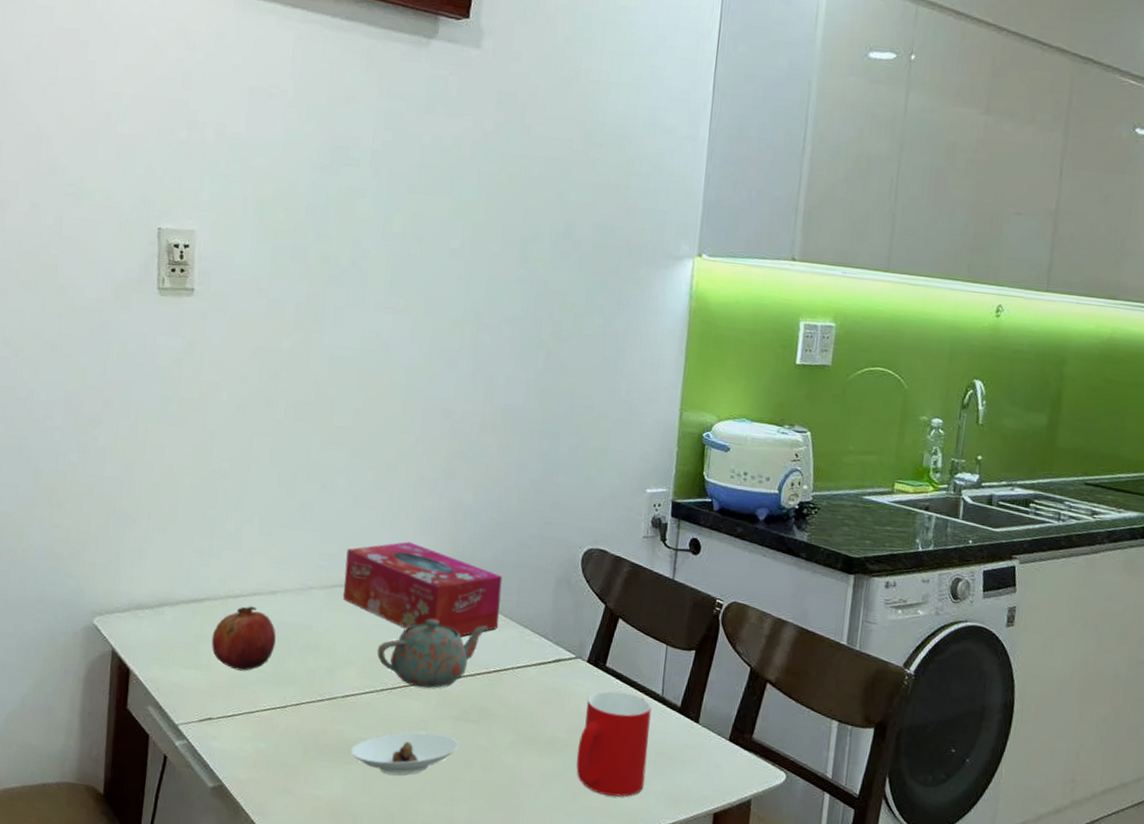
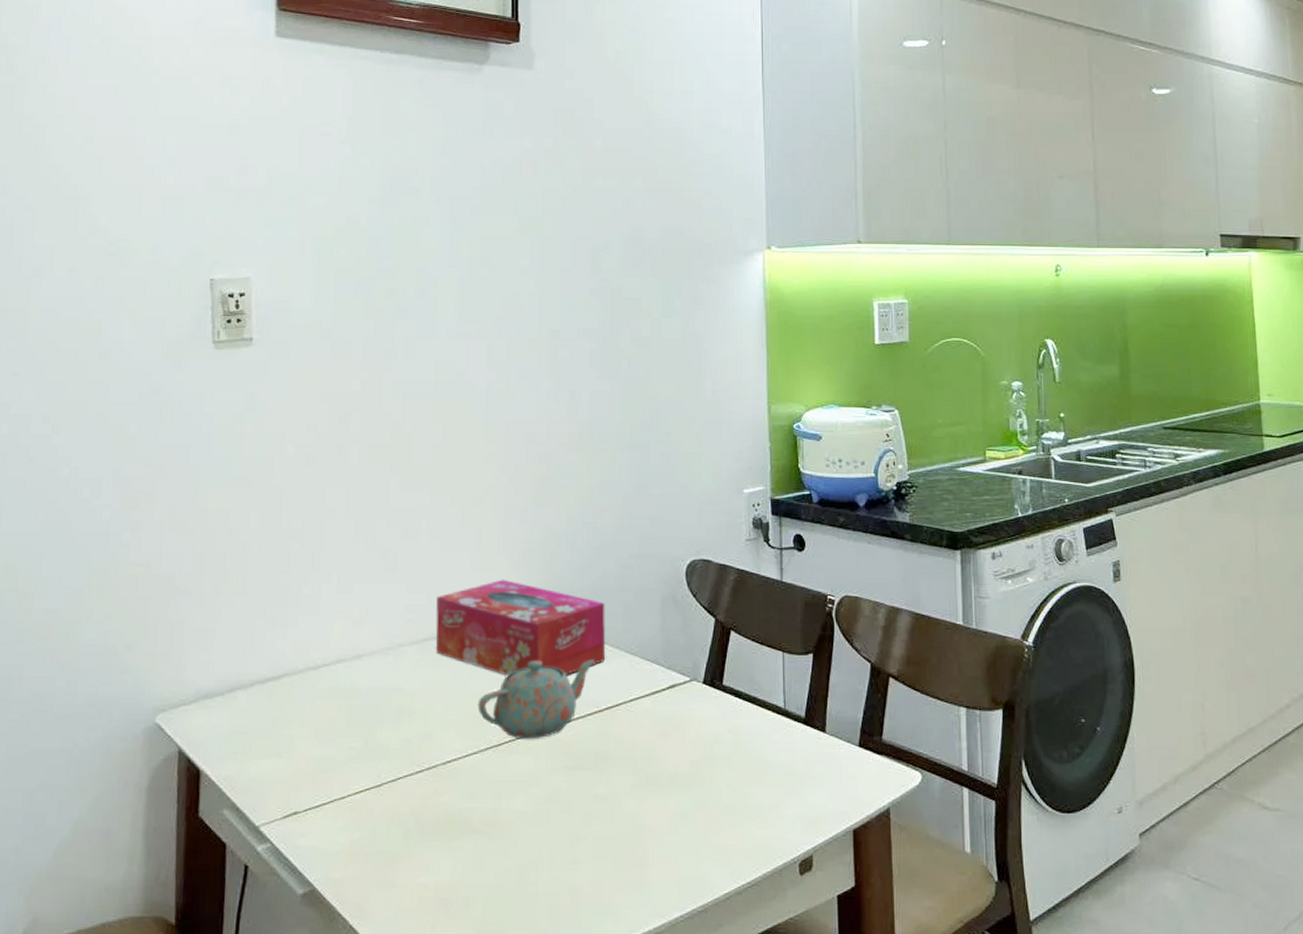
fruit: present [211,606,276,671] -> none [292,676,365,752]
saucer: present [350,732,459,775] -> none [457,789,576,845]
cup: present [576,690,652,797] -> none [703,711,777,829]

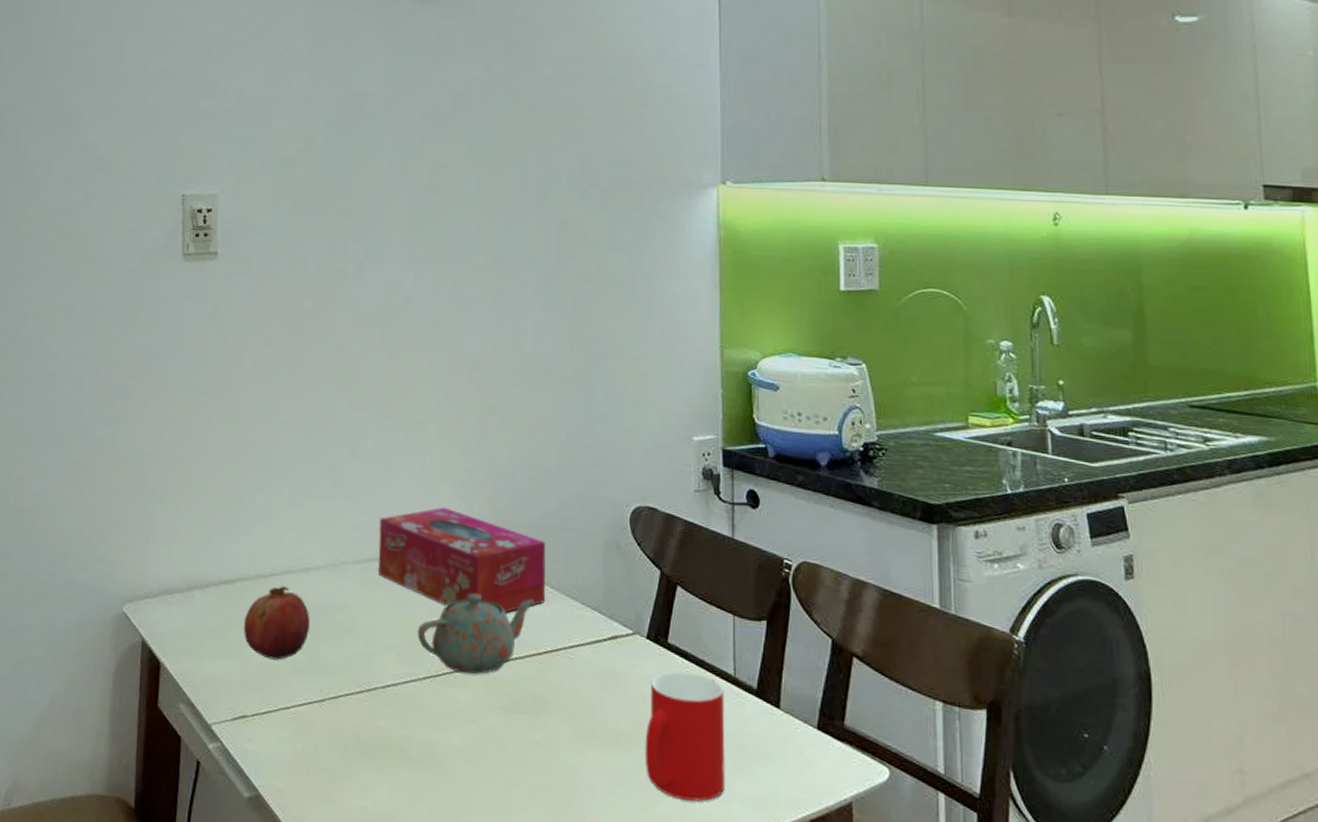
fruit: none [292,676,365,752] -> present [243,586,310,660]
cup: none [703,711,777,829] -> present [644,671,725,802]

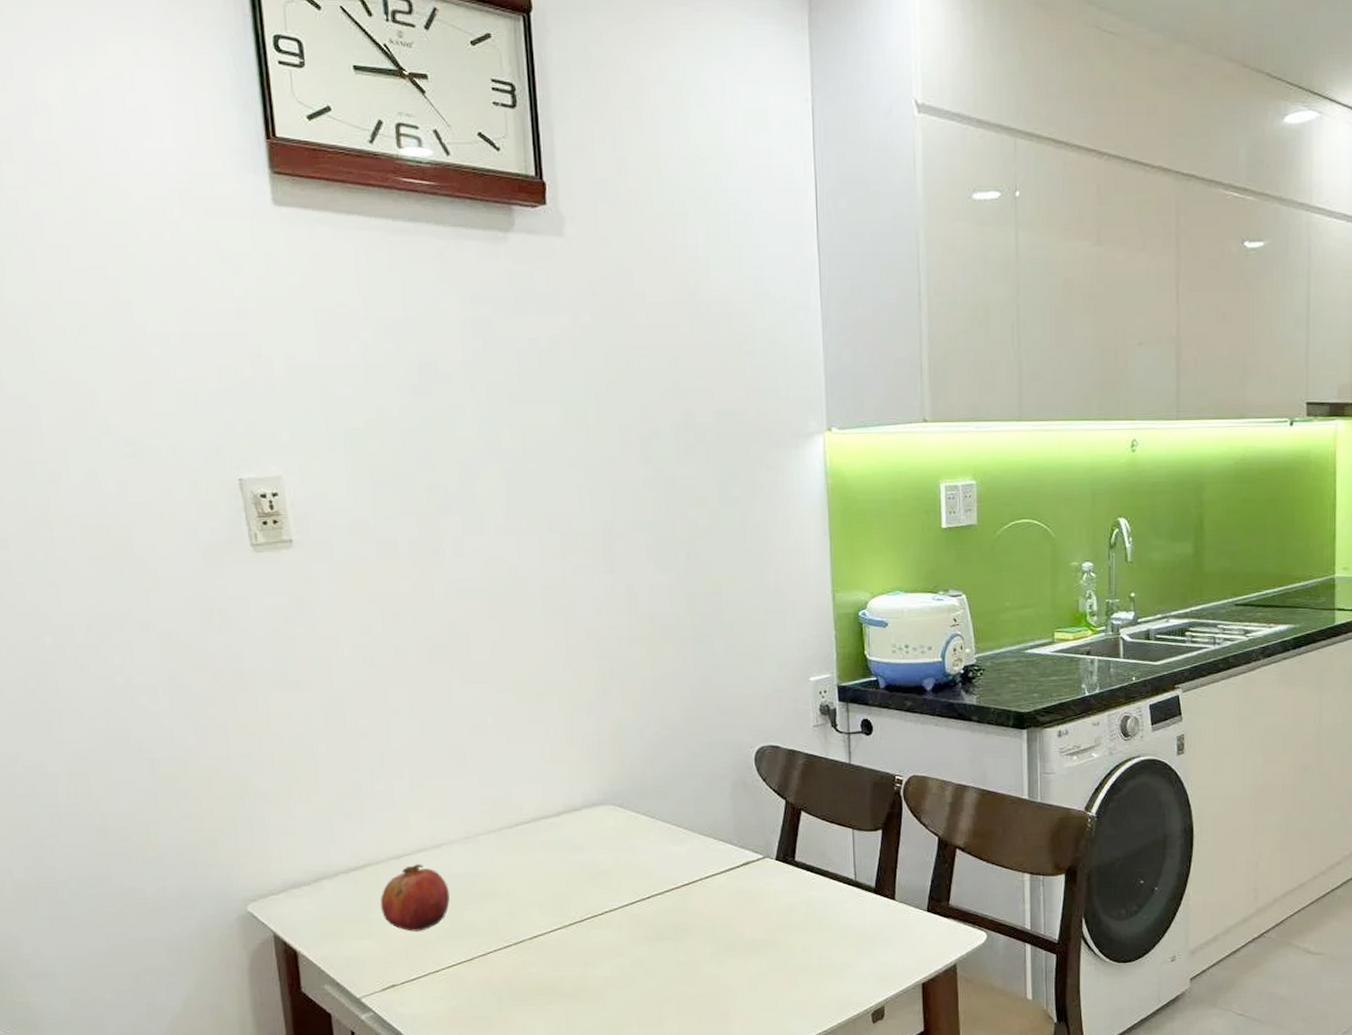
tissue box: present [378,507,546,613] -> none [509,770,680,859]
teapot: present [417,593,535,674] -> none [558,842,670,915]
cup: present [644,671,725,802] -> none [779,883,850,986]

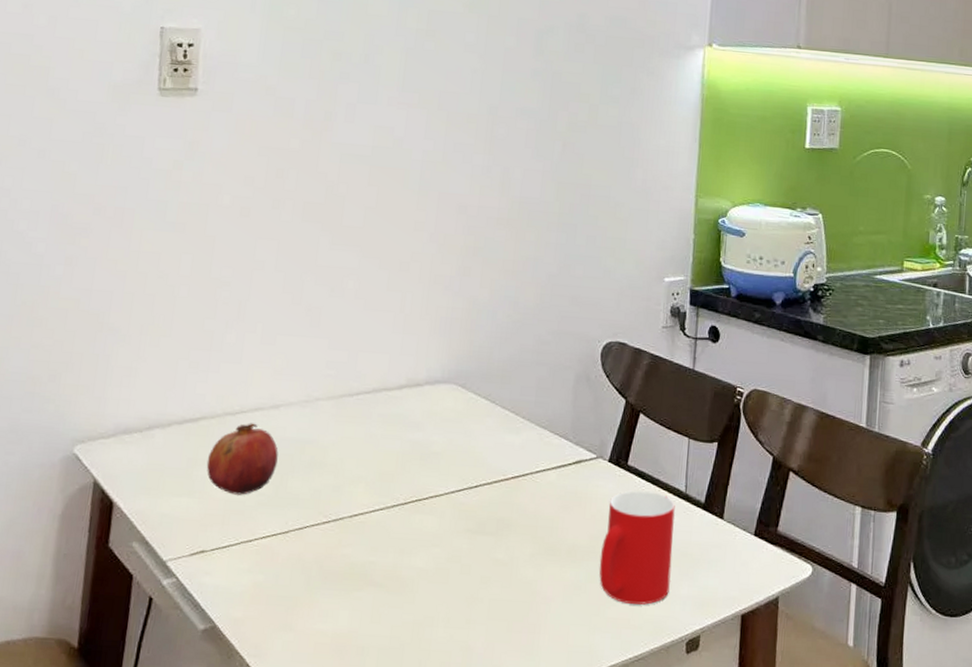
cup: none [779,883,850,986] -> present [599,490,675,605]

